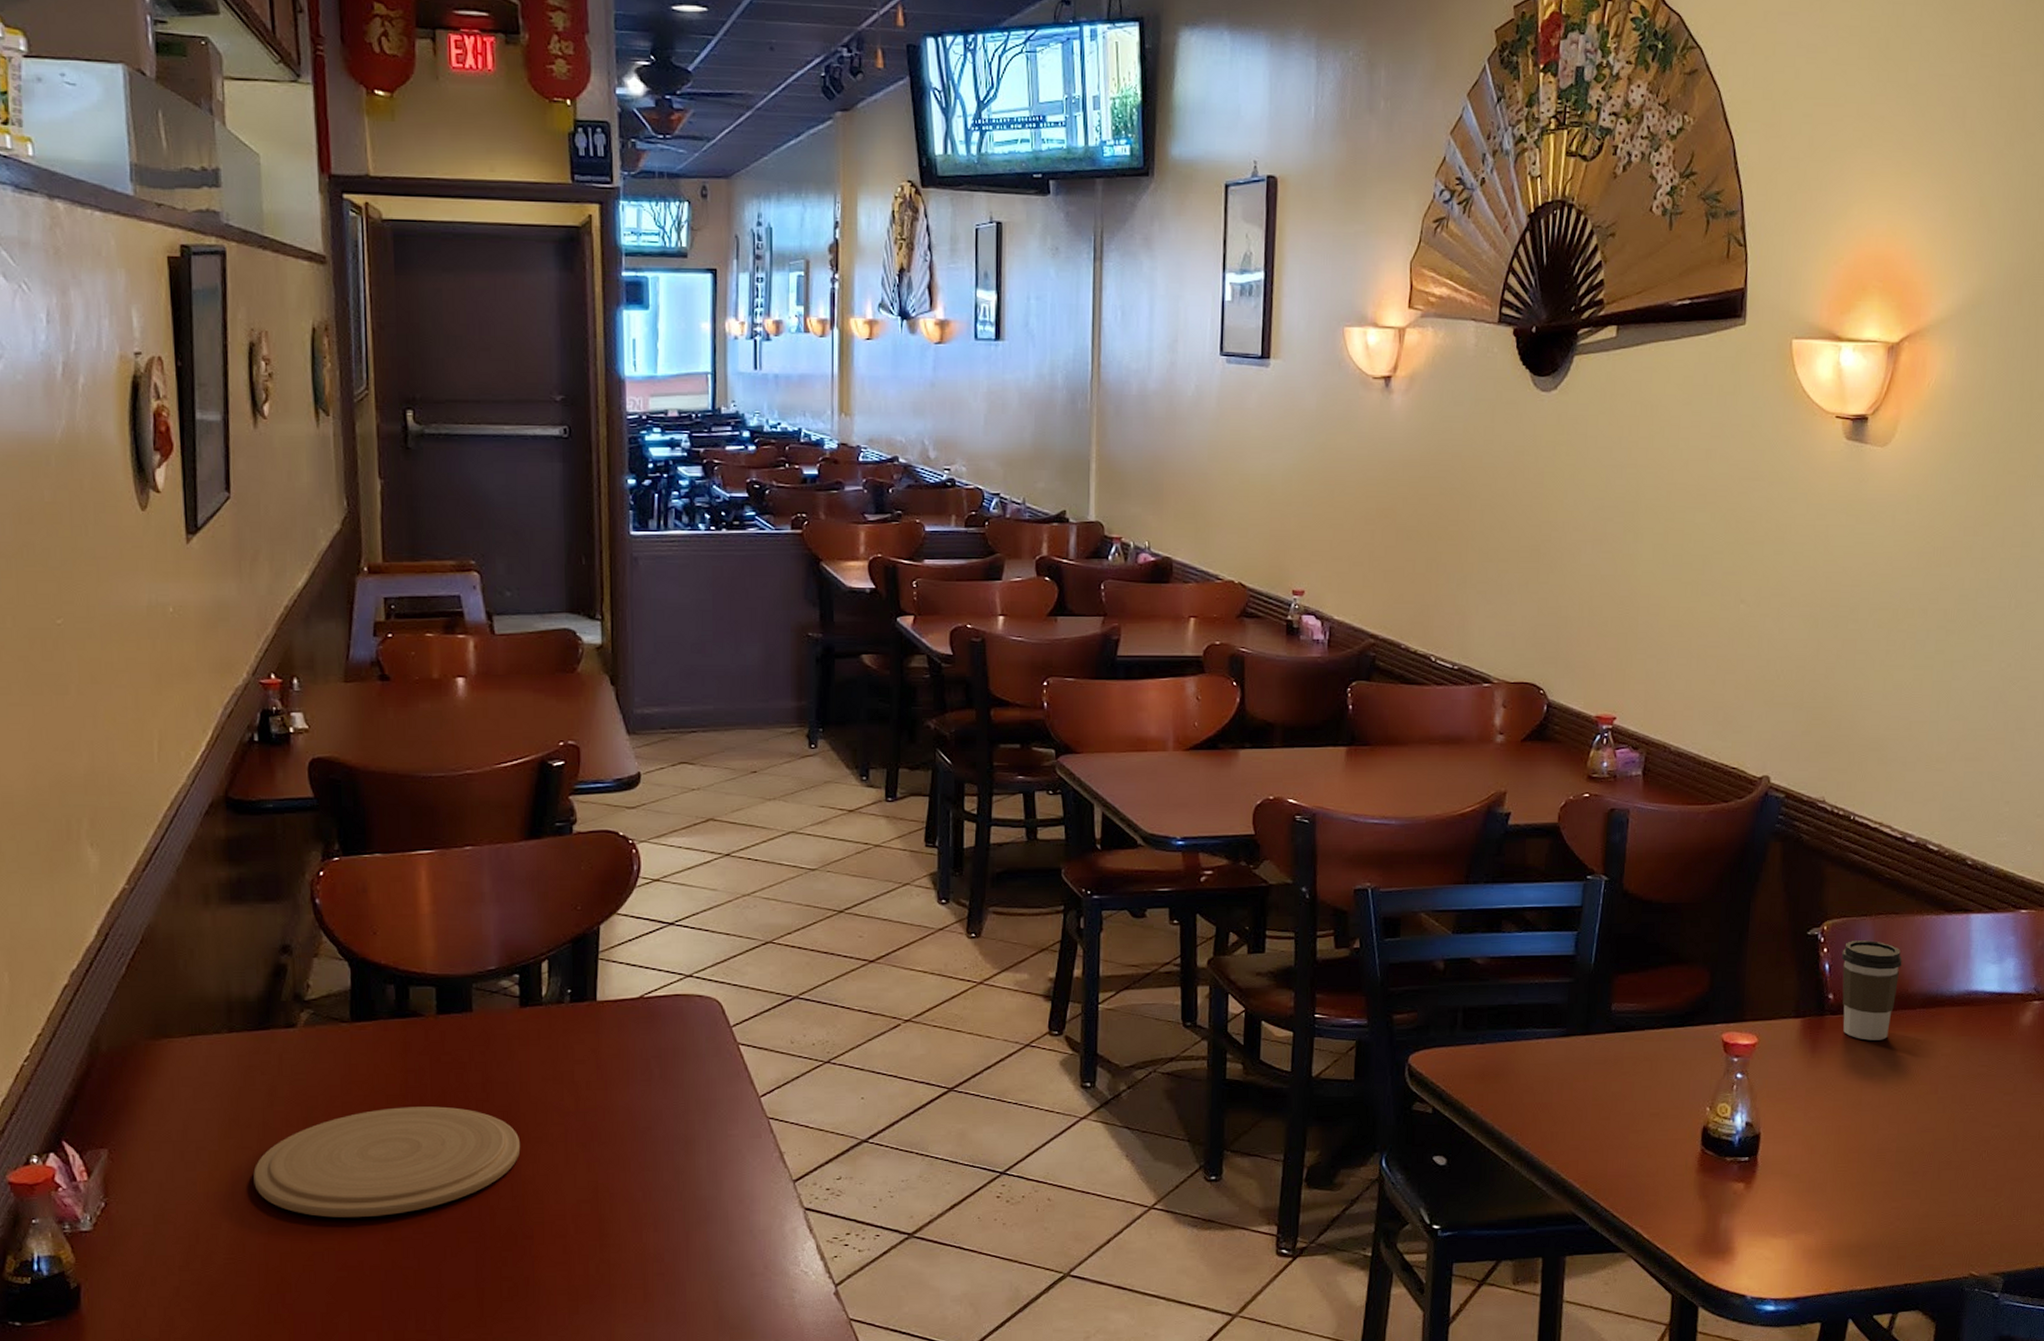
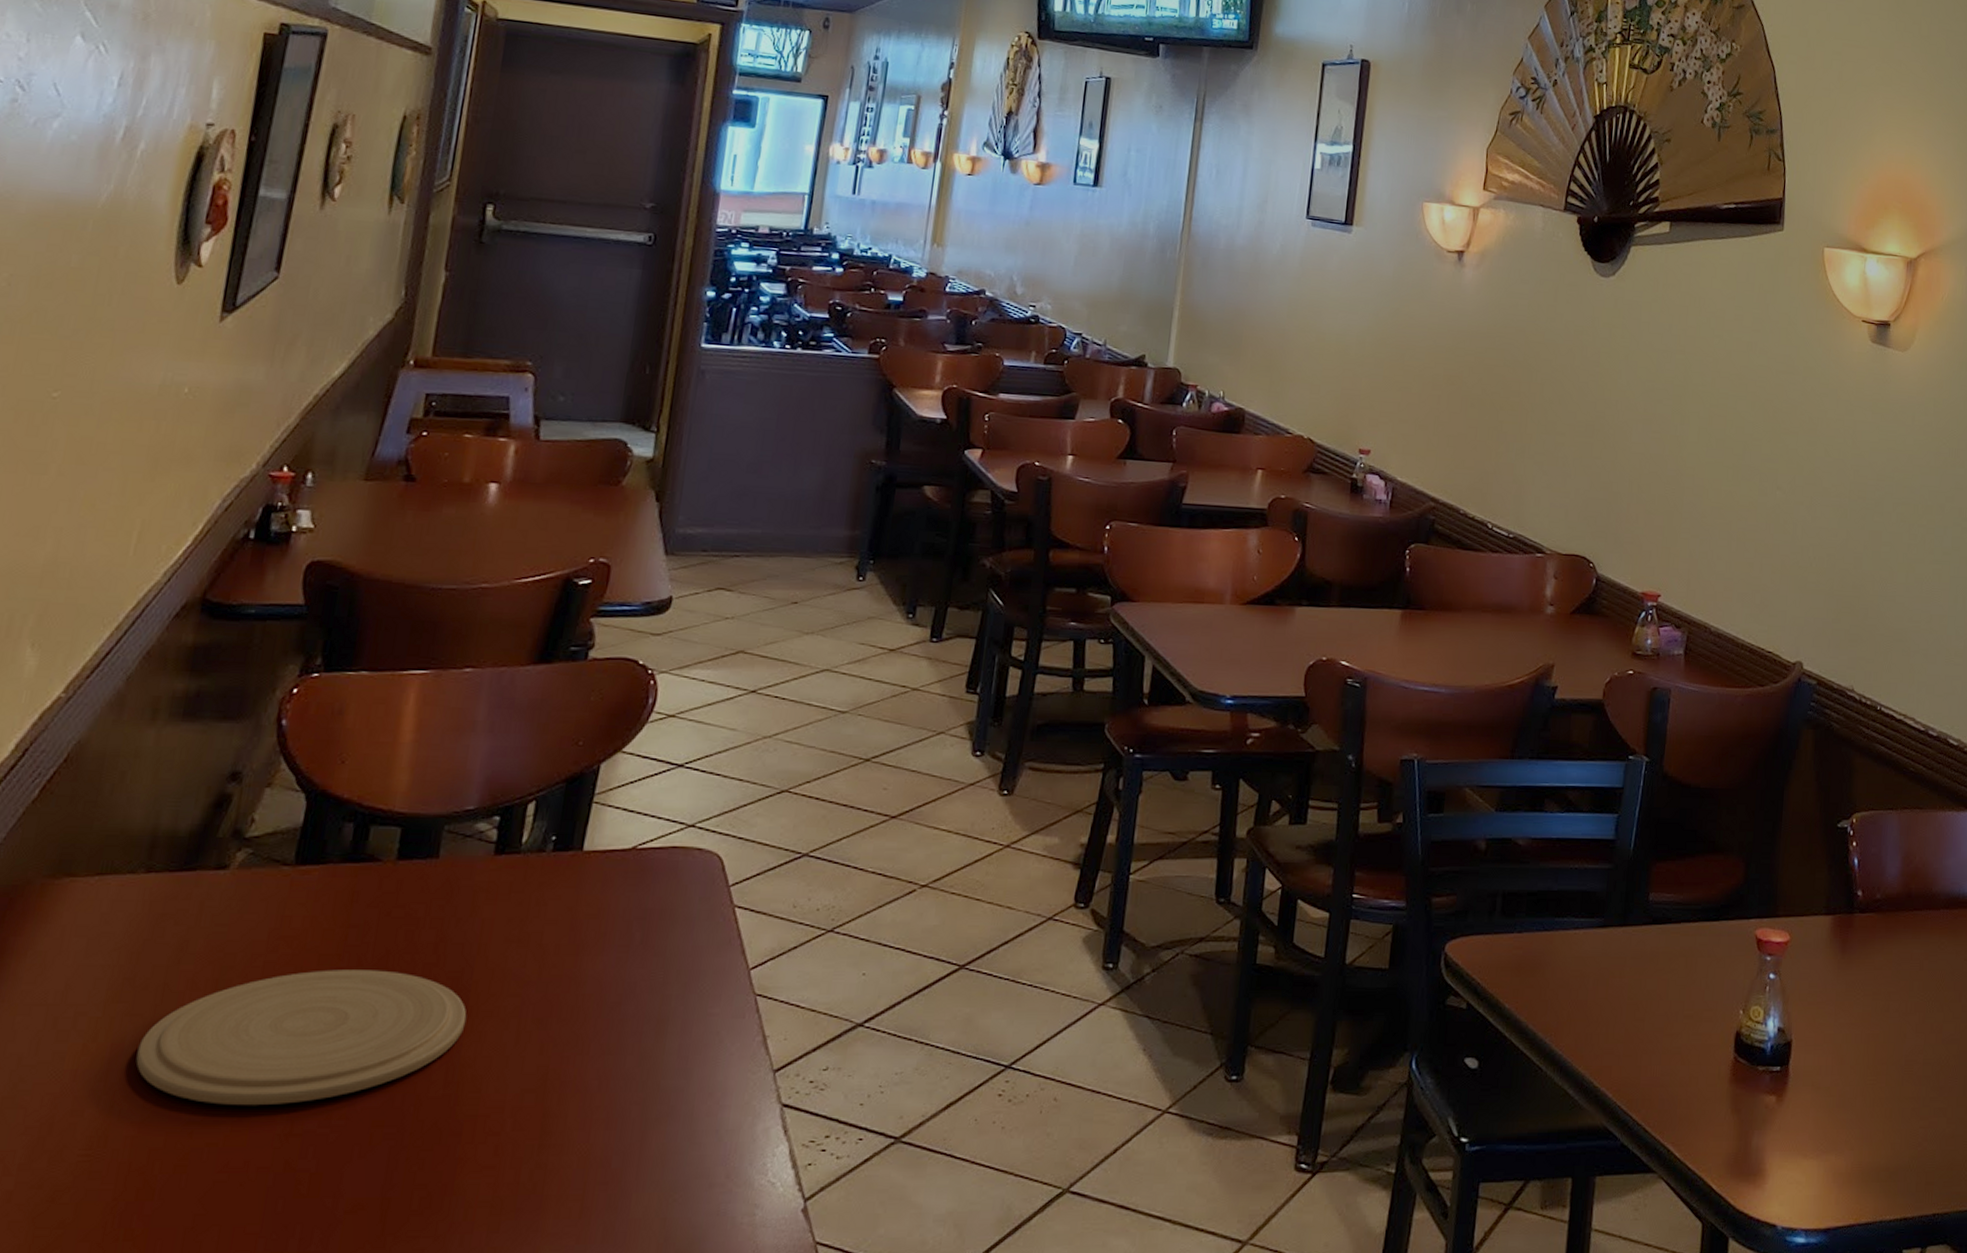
coffee cup: present [1841,940,1902,1040] -> none [1869,835,1926,942]

